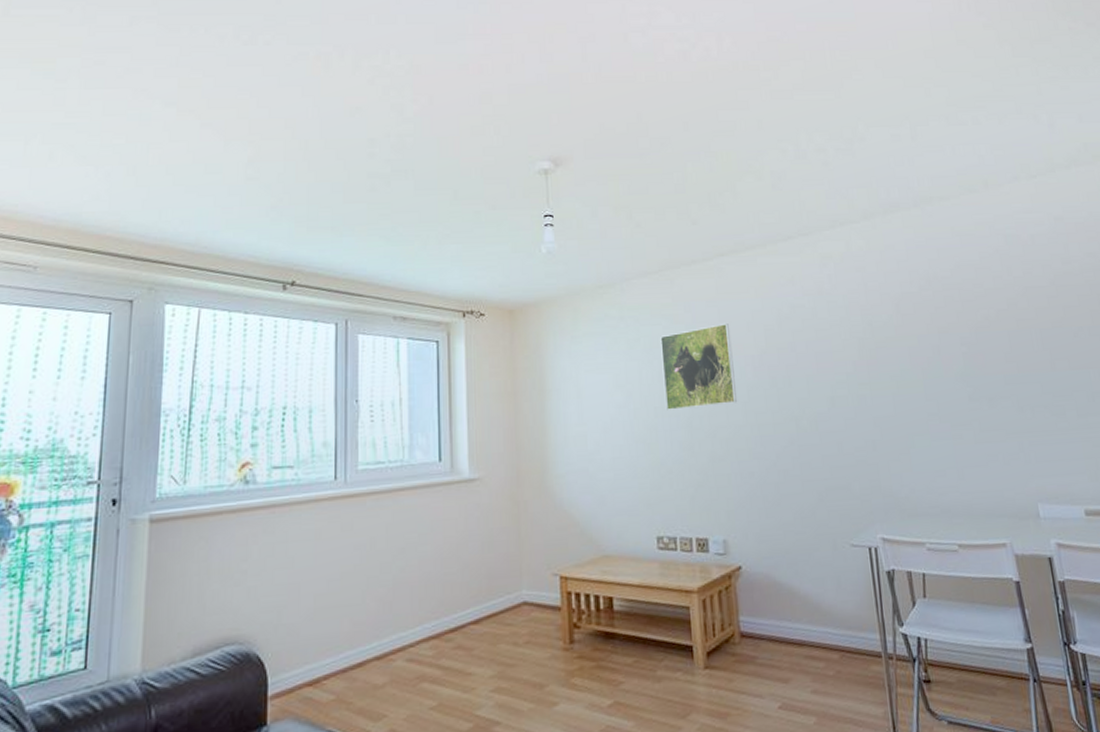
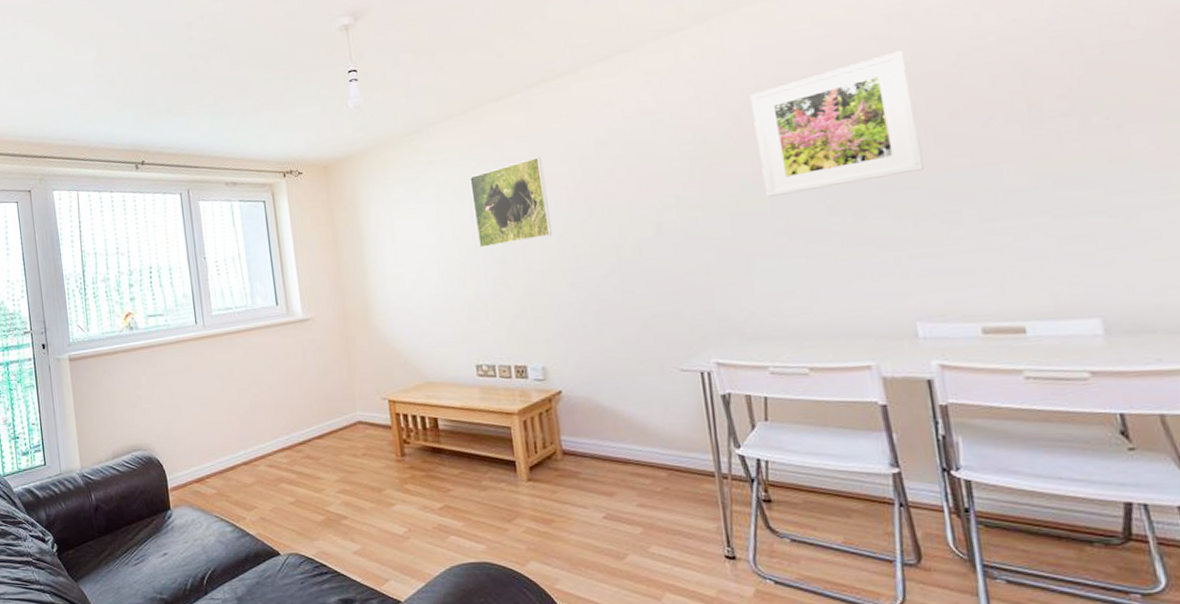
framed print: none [905,266,1036,382] -> present [749,50,924,198]

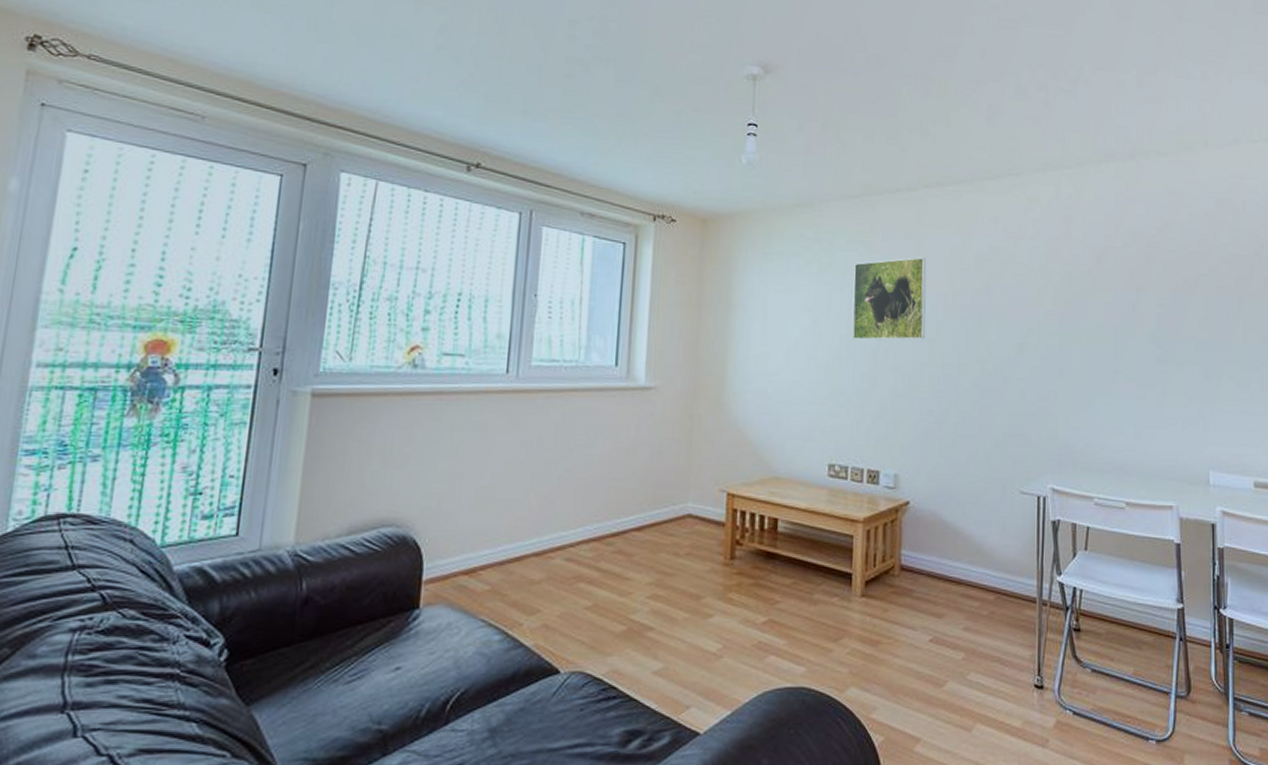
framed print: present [749,50,924,198] -> none [1109,231,1228,339]

